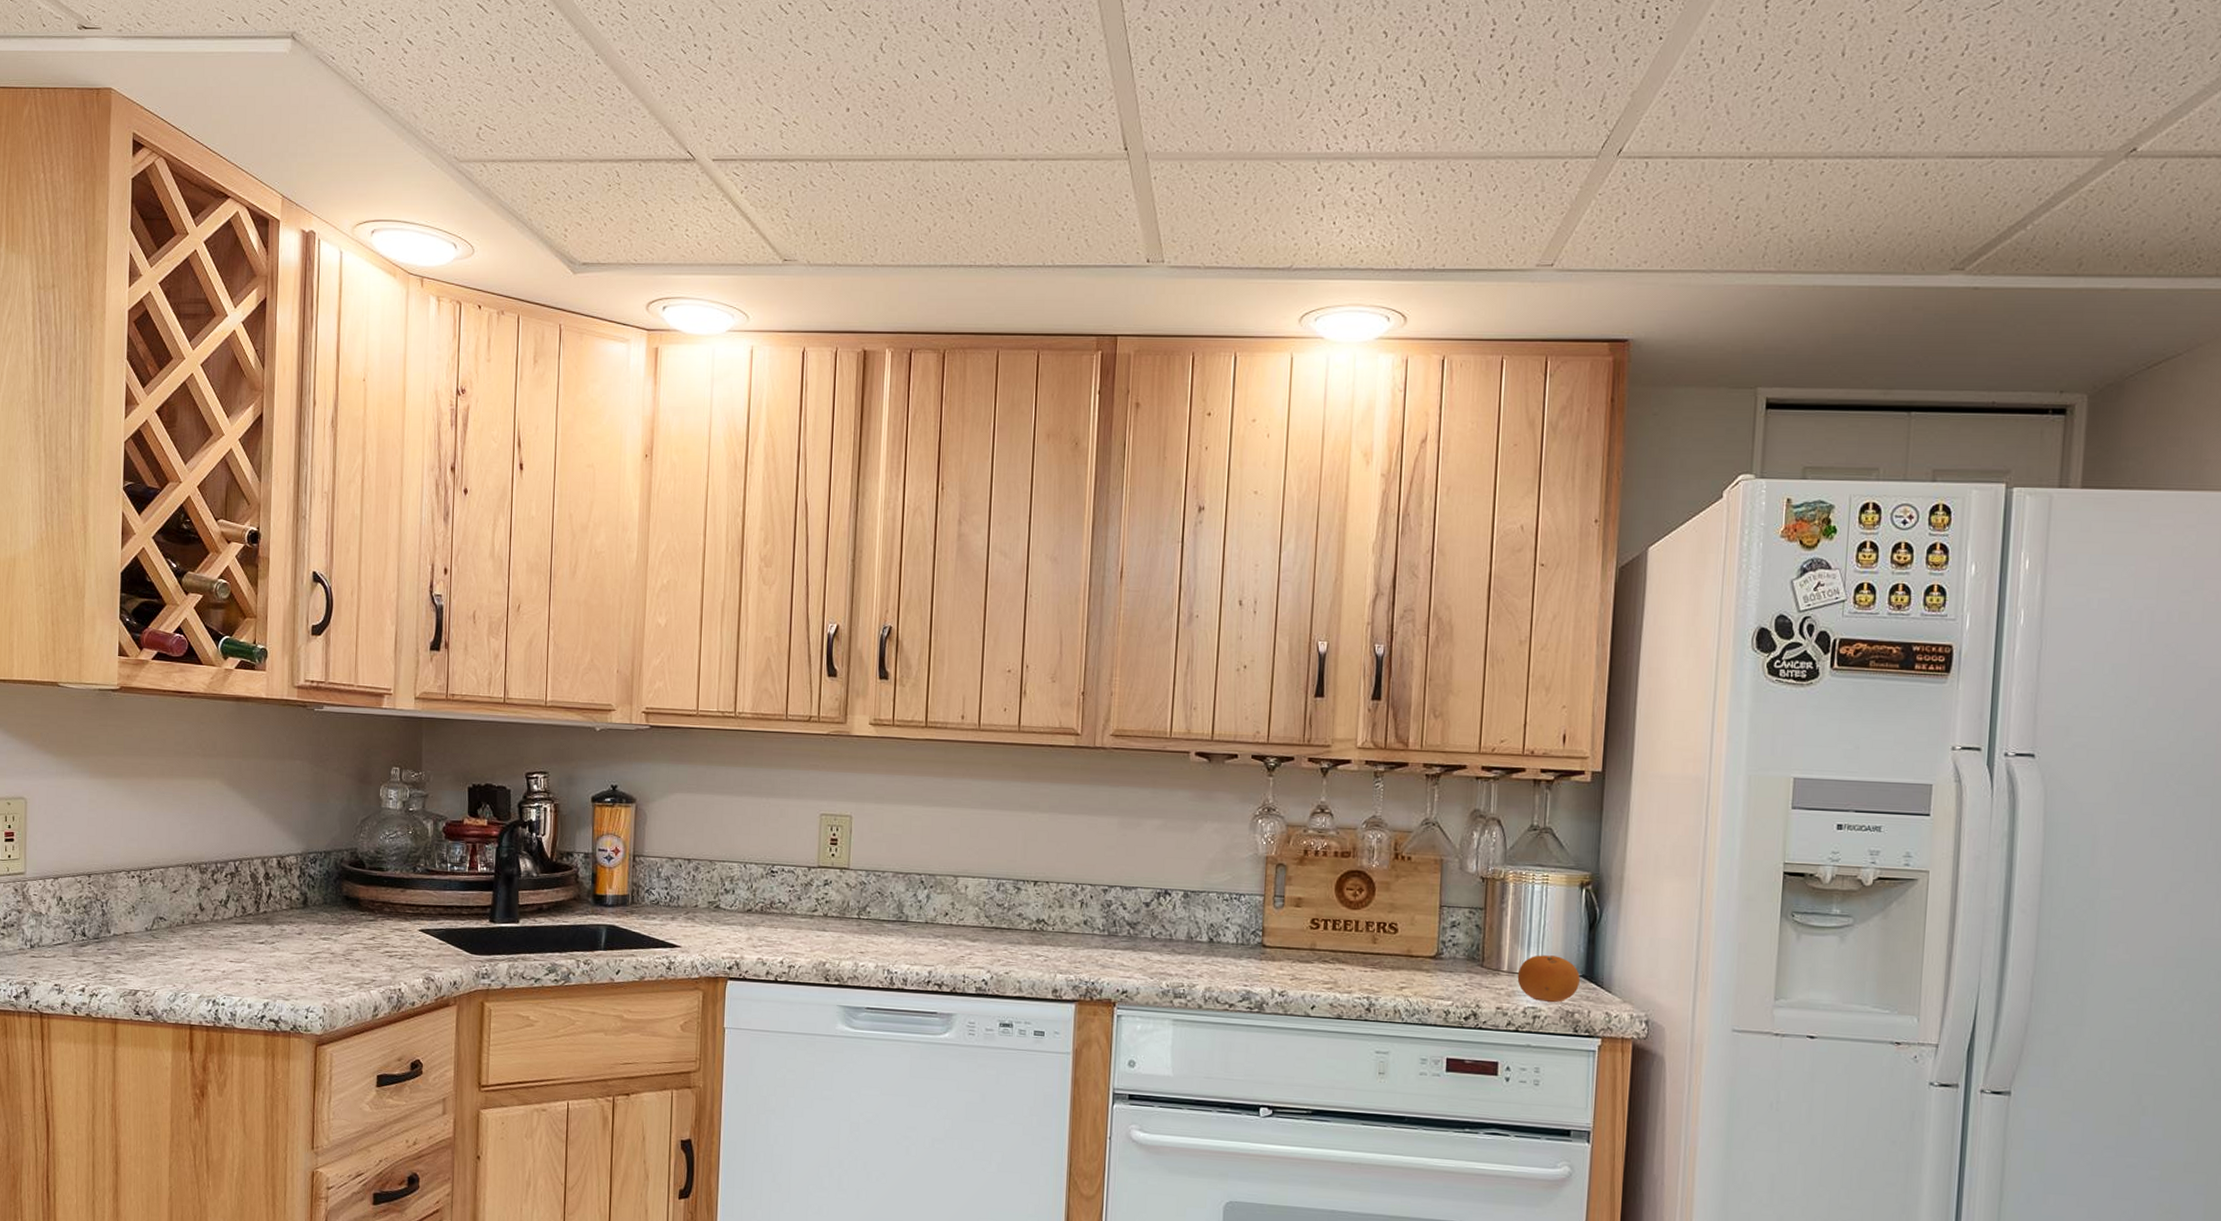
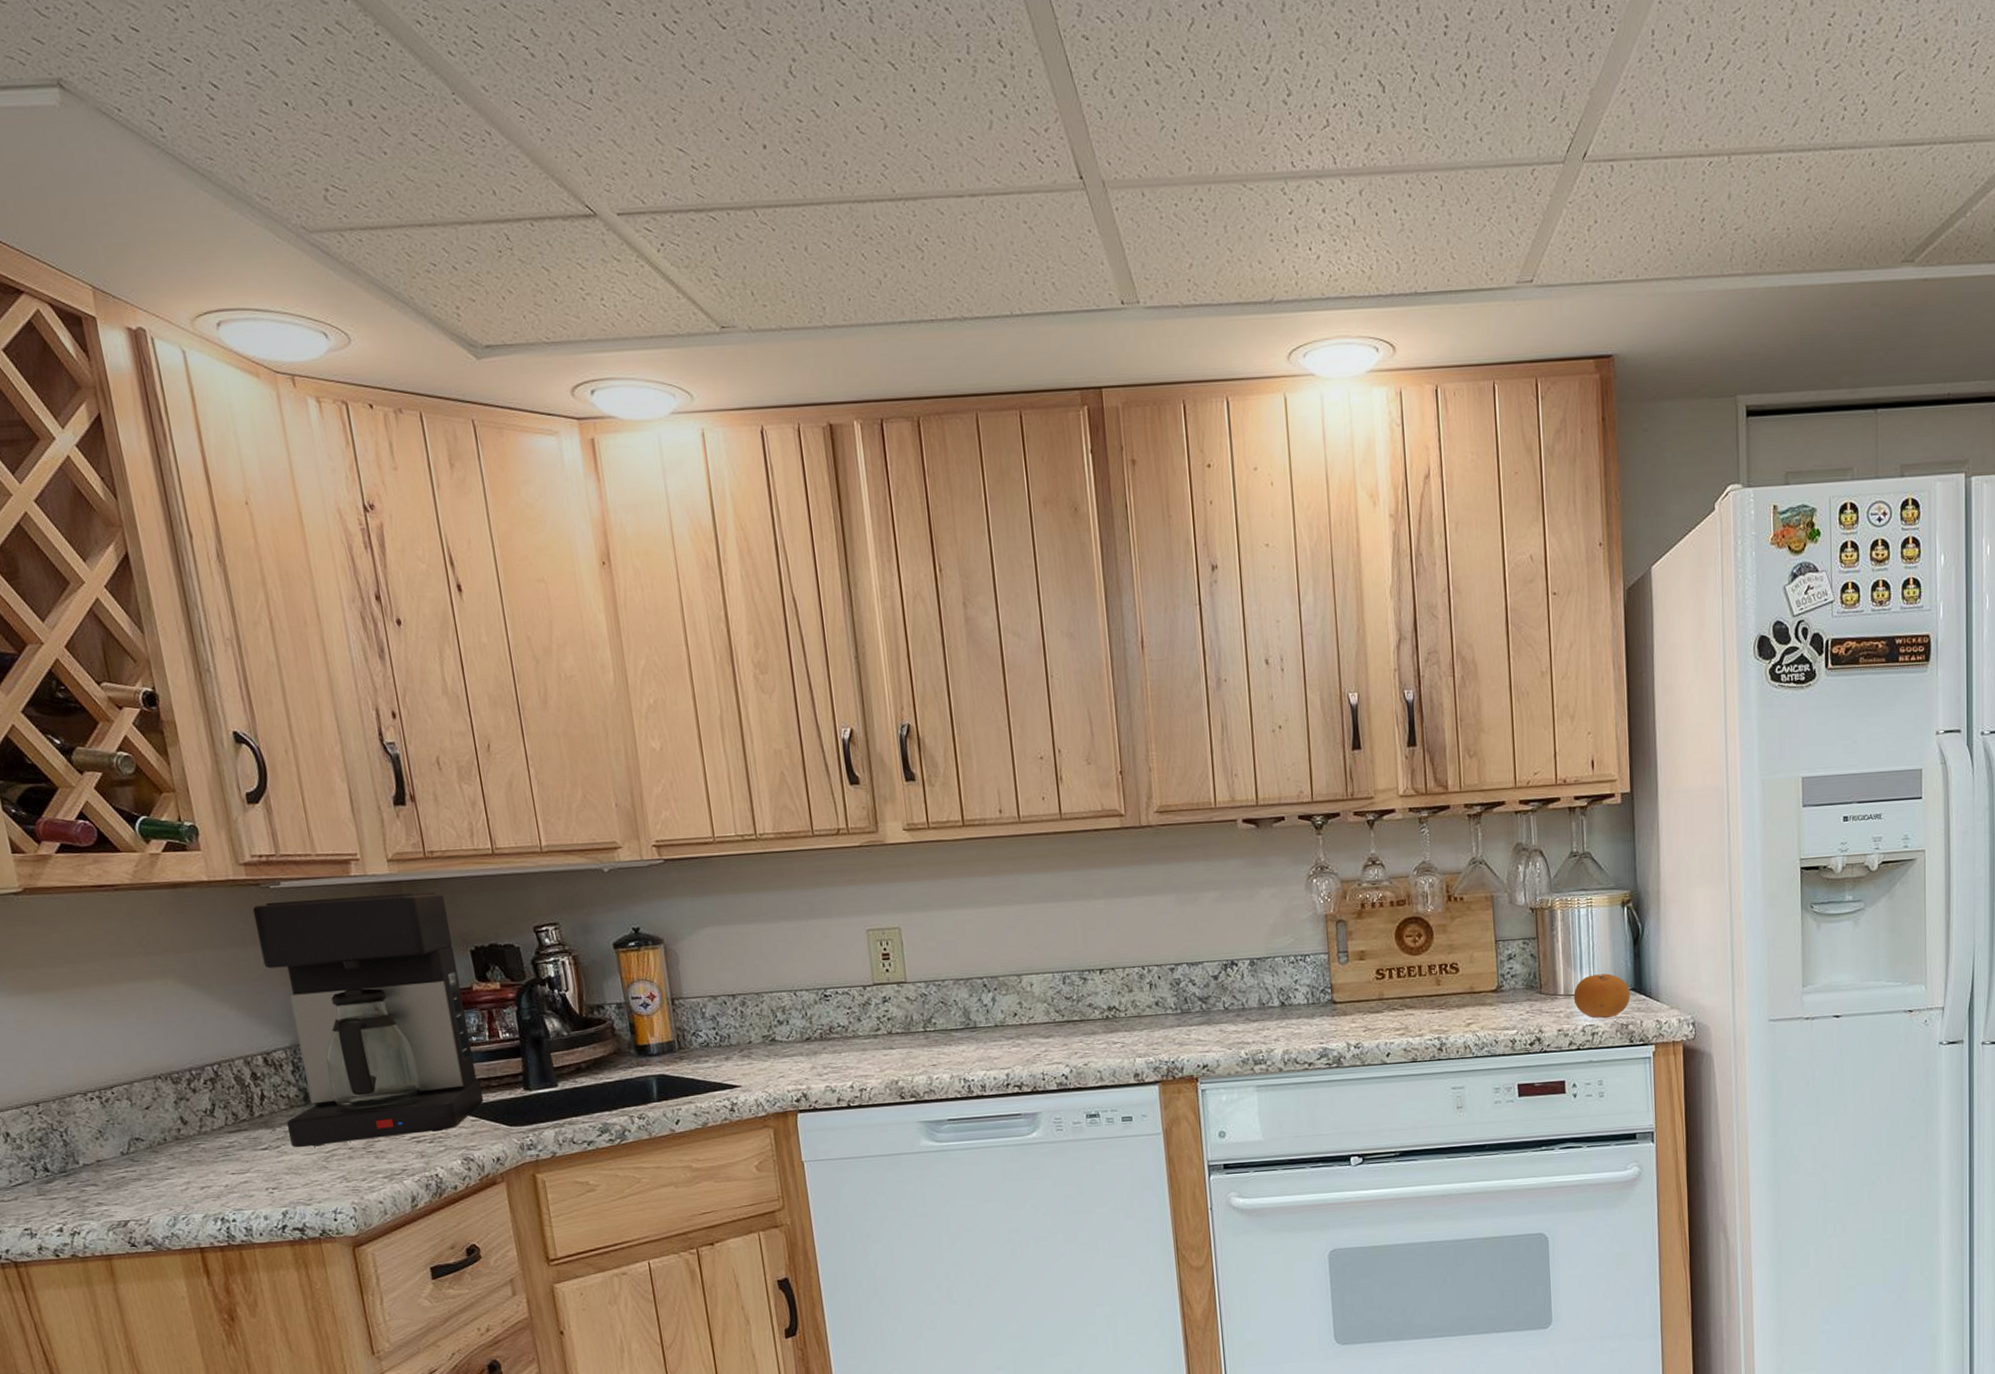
coffee maker: none [284,723,455,950] -> present [252,891,484,1148]

